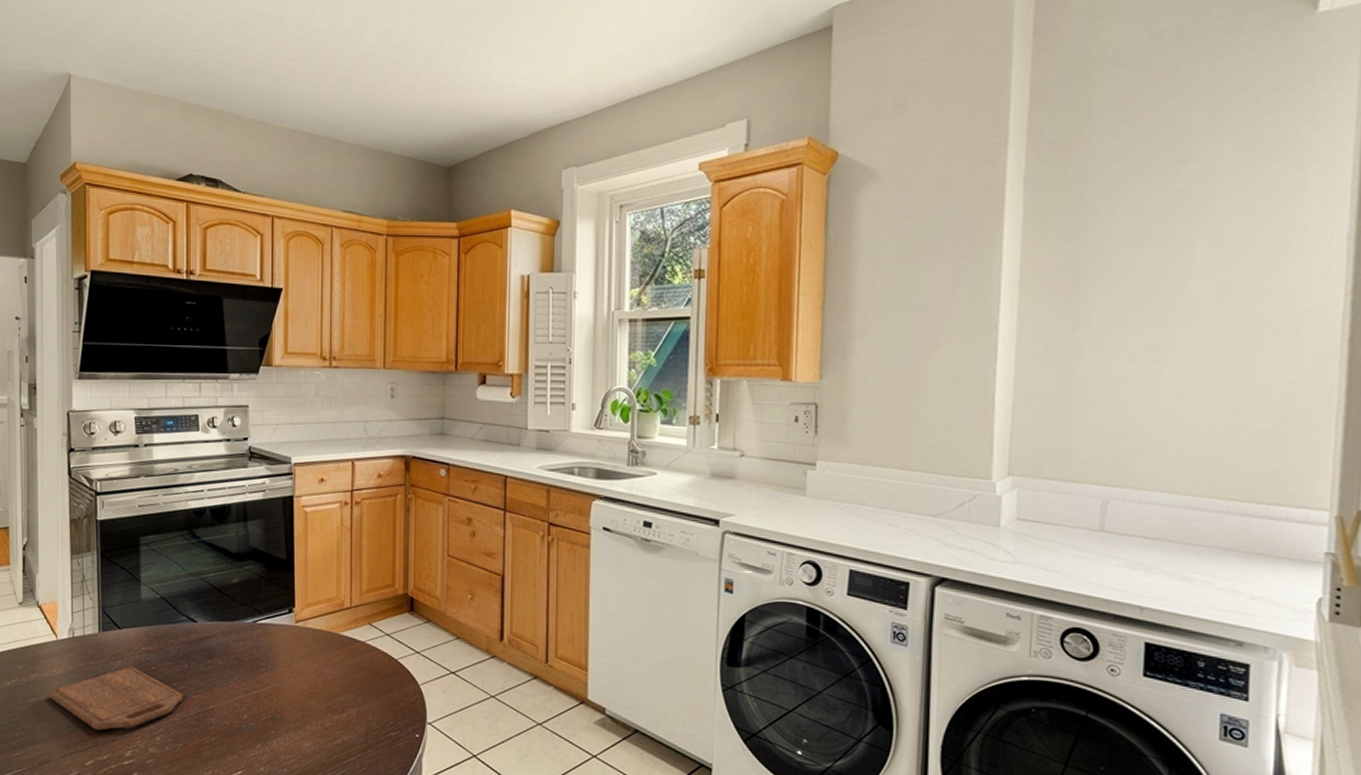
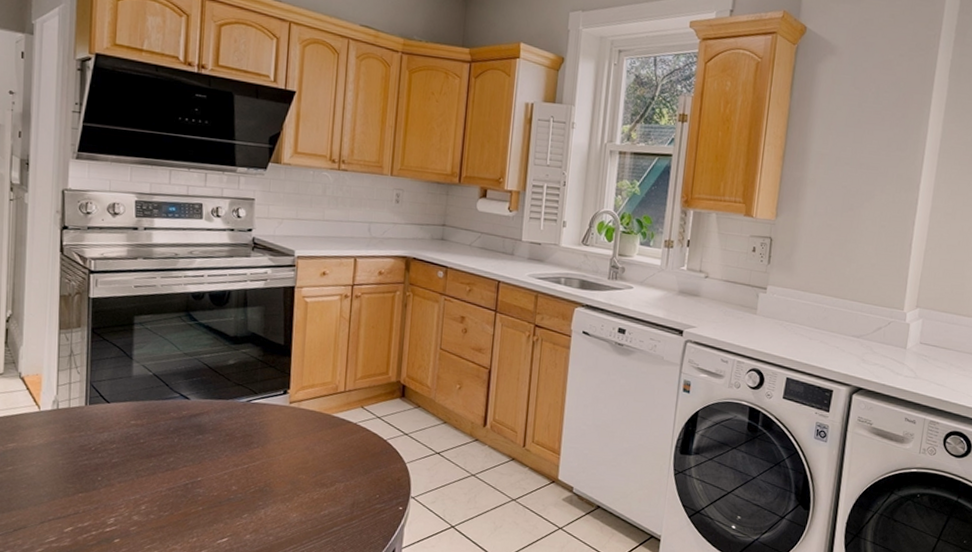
cutting board: present [48,666,184,730] -> none [26,438,172,499]

